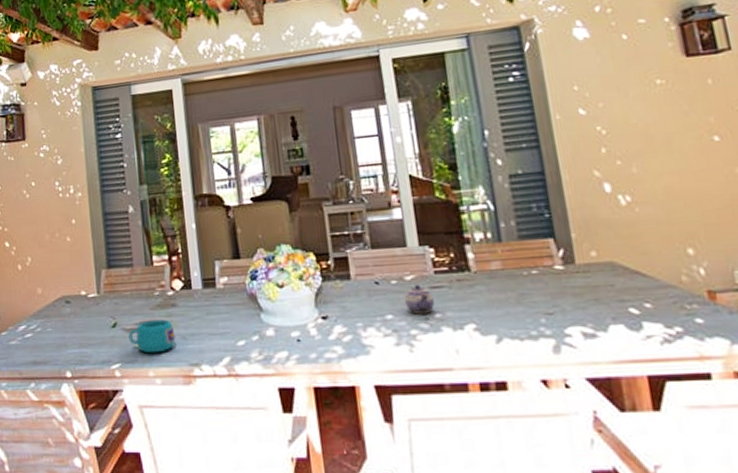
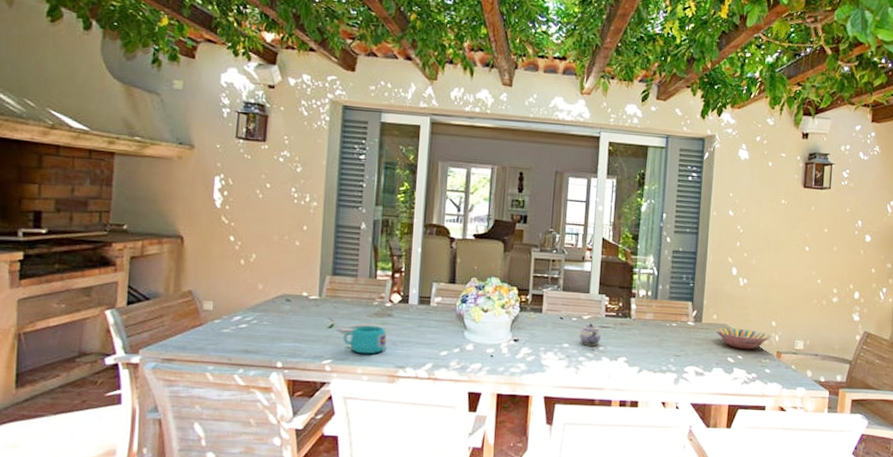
serving bowl: none [599,264,692,294] -> present [715,327,771,350]

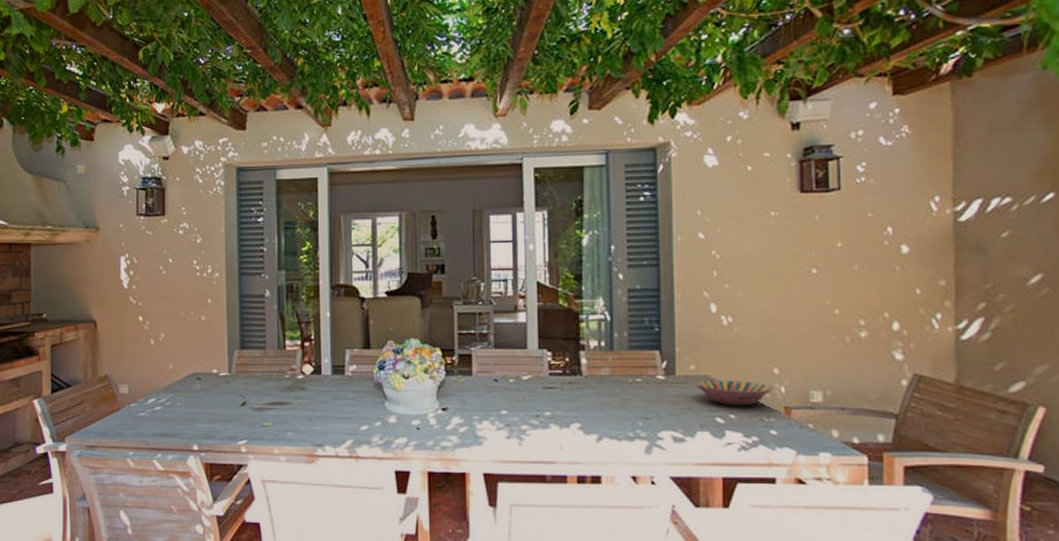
cup: present [343,325,387,354] -> none [256,401,302,433]
teapot: present [580,323,601,346] -> none [520,384,546,411]

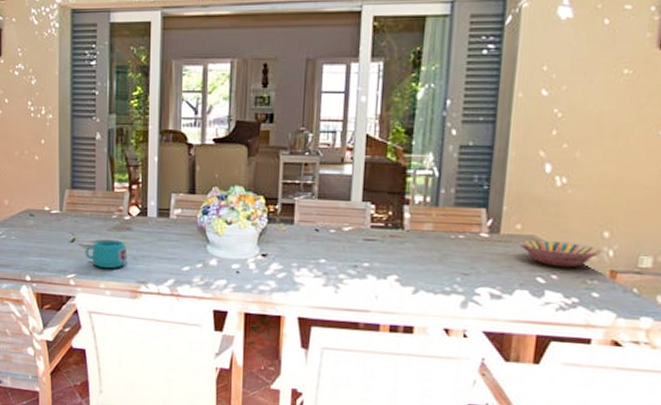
cup: none [256,401,302,433] -> present [85,239,128,269]

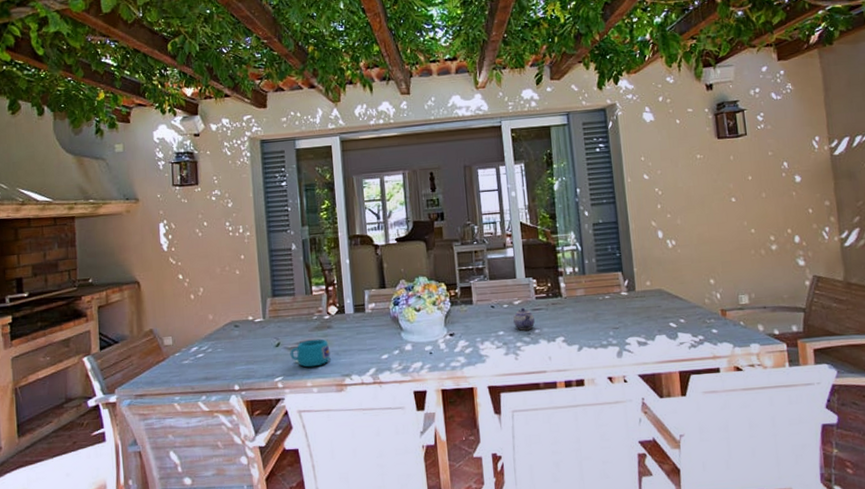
teapot: none [339,235,365,262] -> present [513,307,535,330]
serving bowl: present [519,239,602,268] -> none [651,291,712,312]

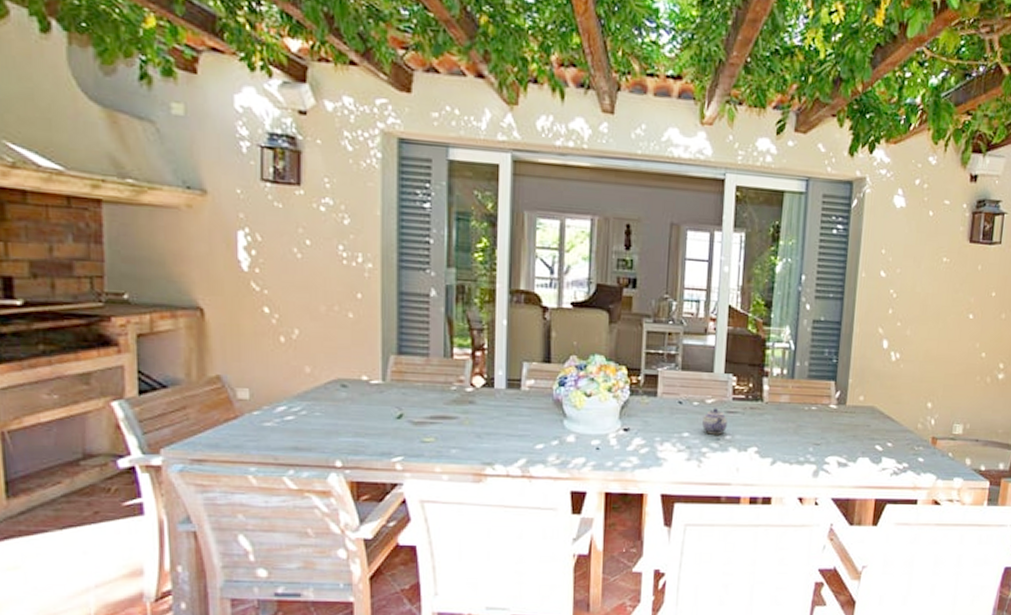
cup: present [290,339,331,368] -> none [415,415,470,449]

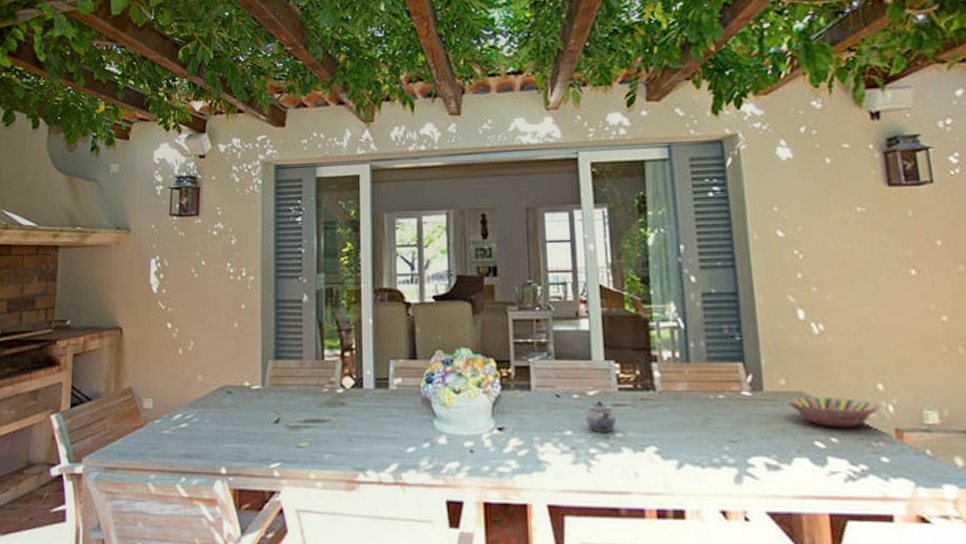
serving bowl: none [862,410,926,436] -> present [787,396,881,428]

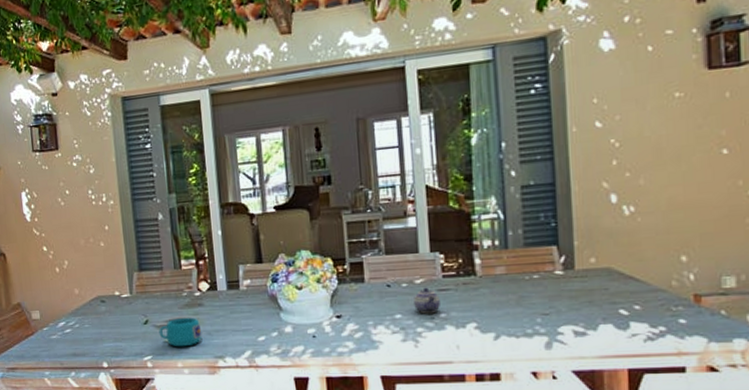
cup: none [291,418,342,454] -> present [159,317,202,347]
serving bowl: present [787,396,881,428] -> none [596,270,683,297]

